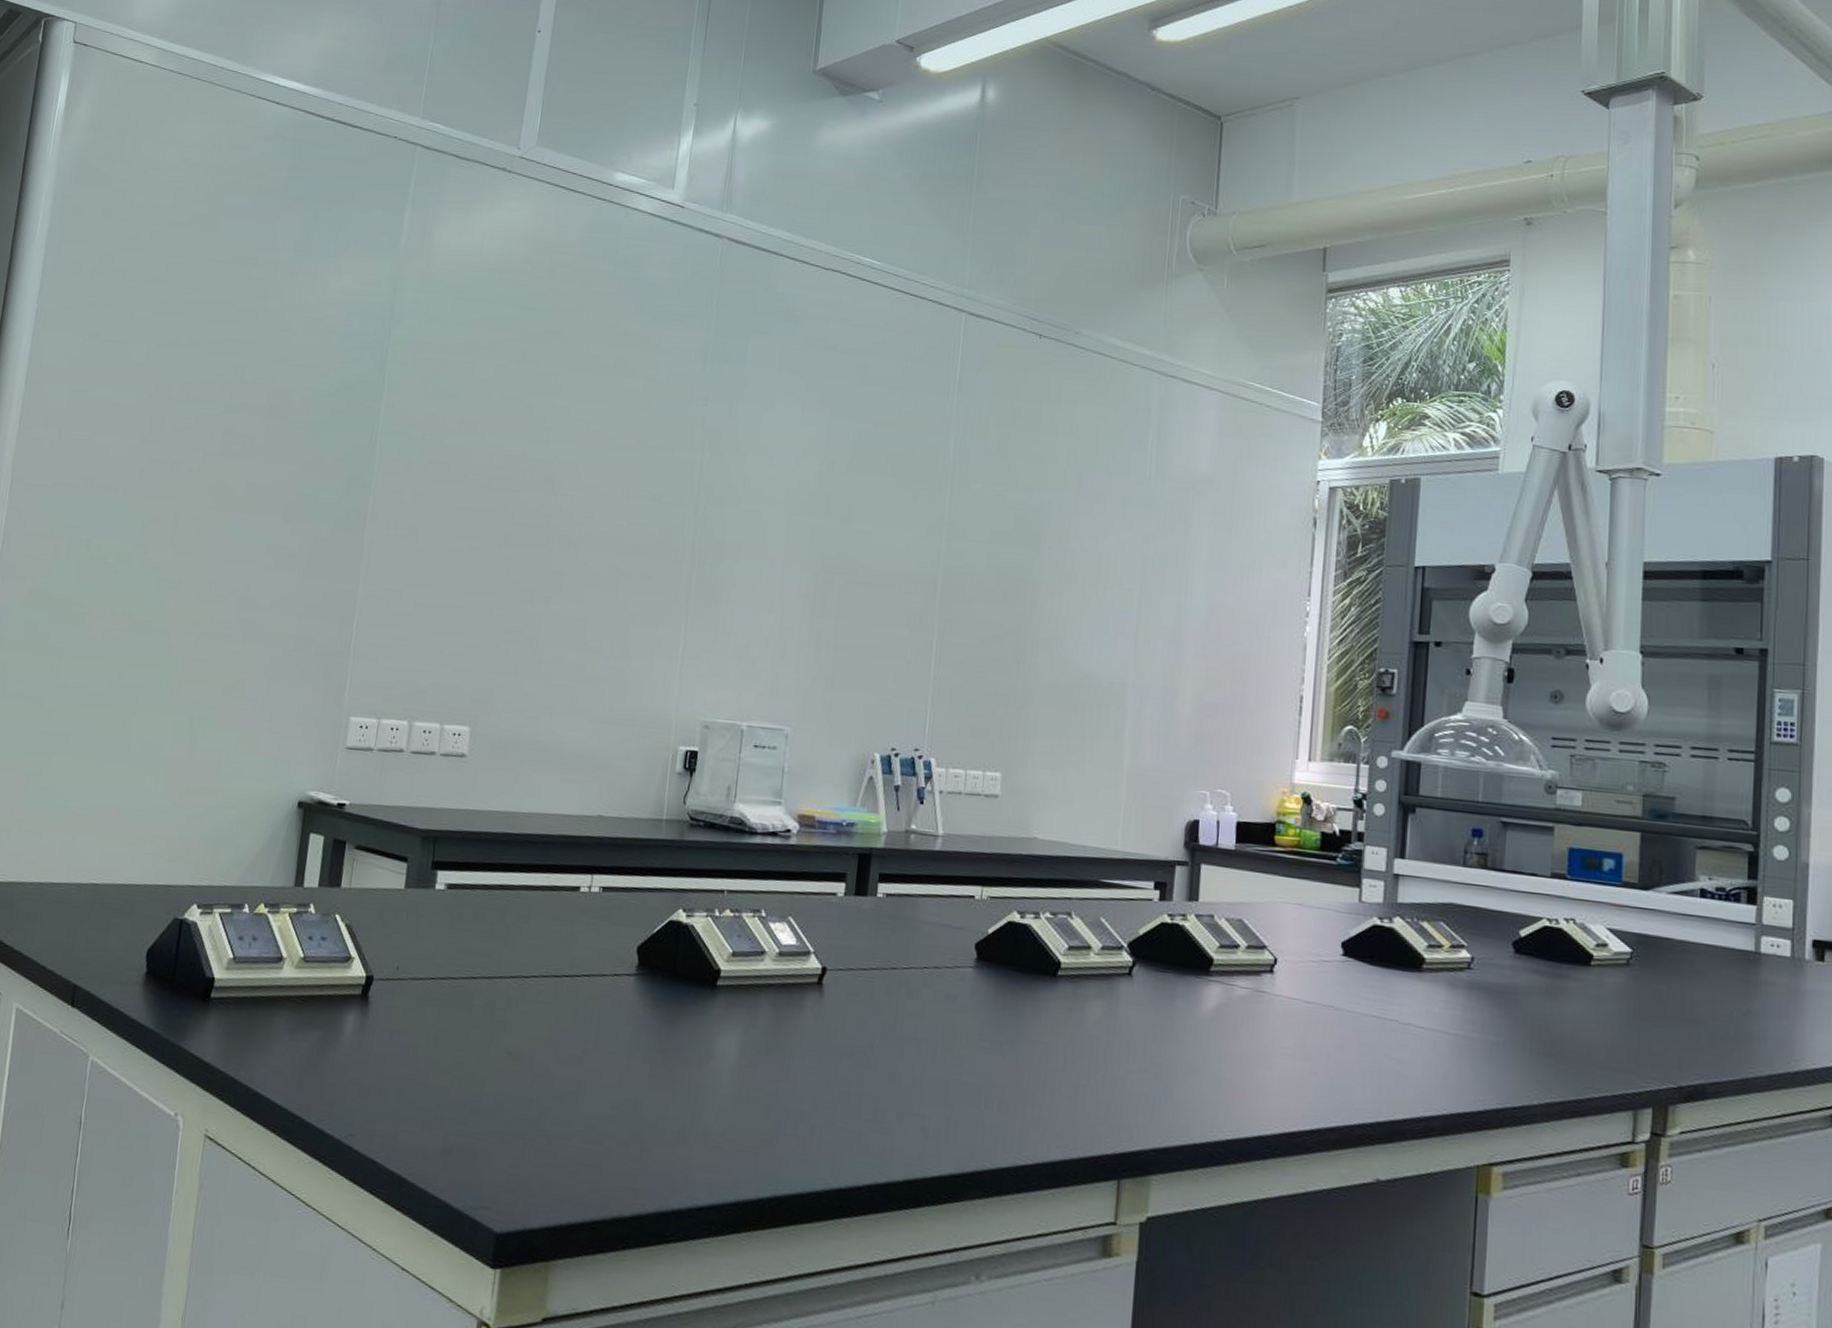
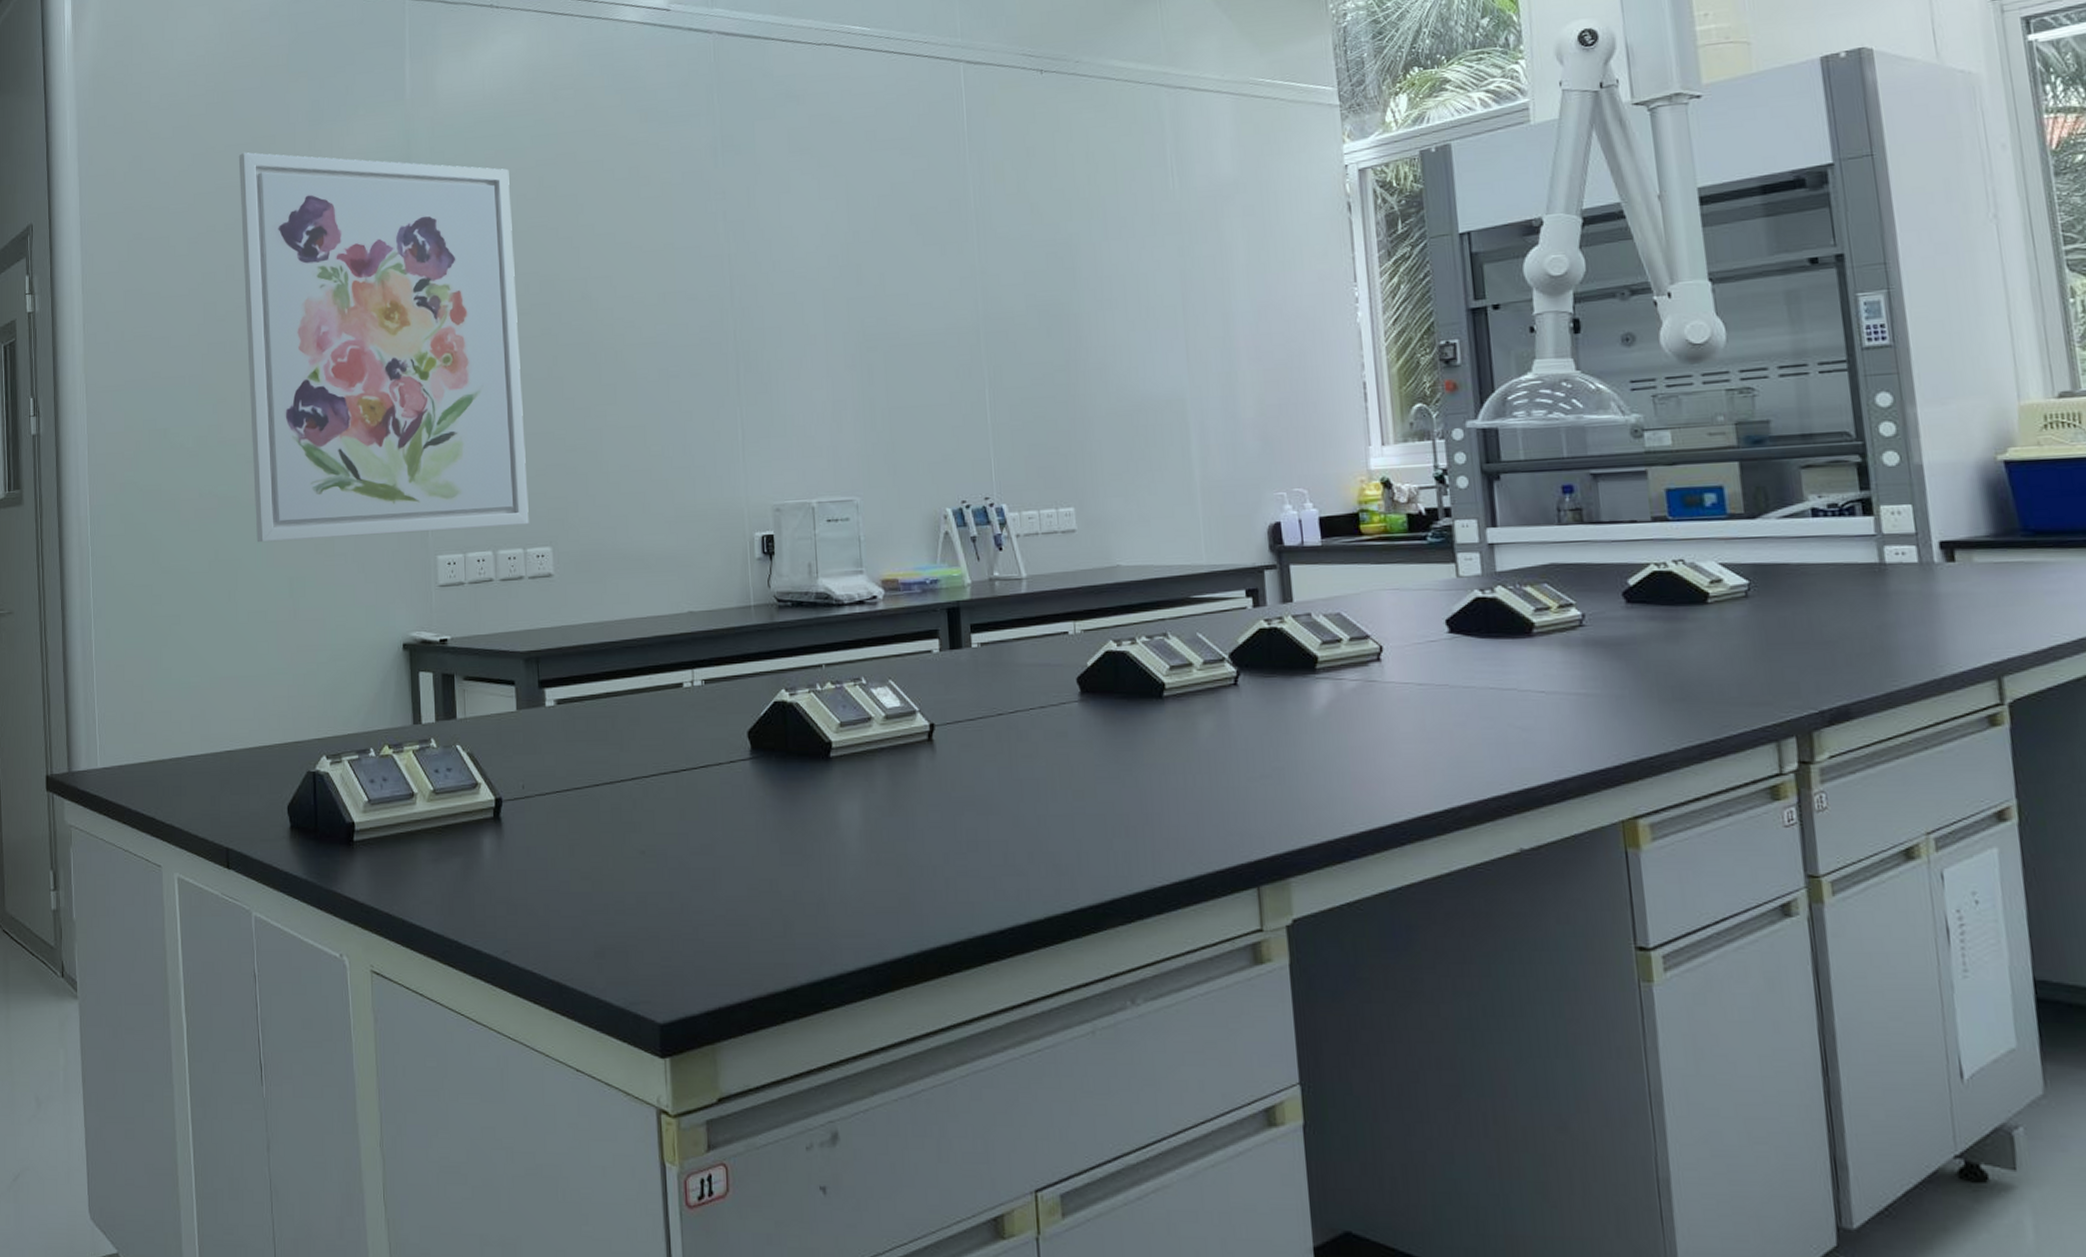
wall art: none [163,271,493,700] -> present [238,152,529,543]

